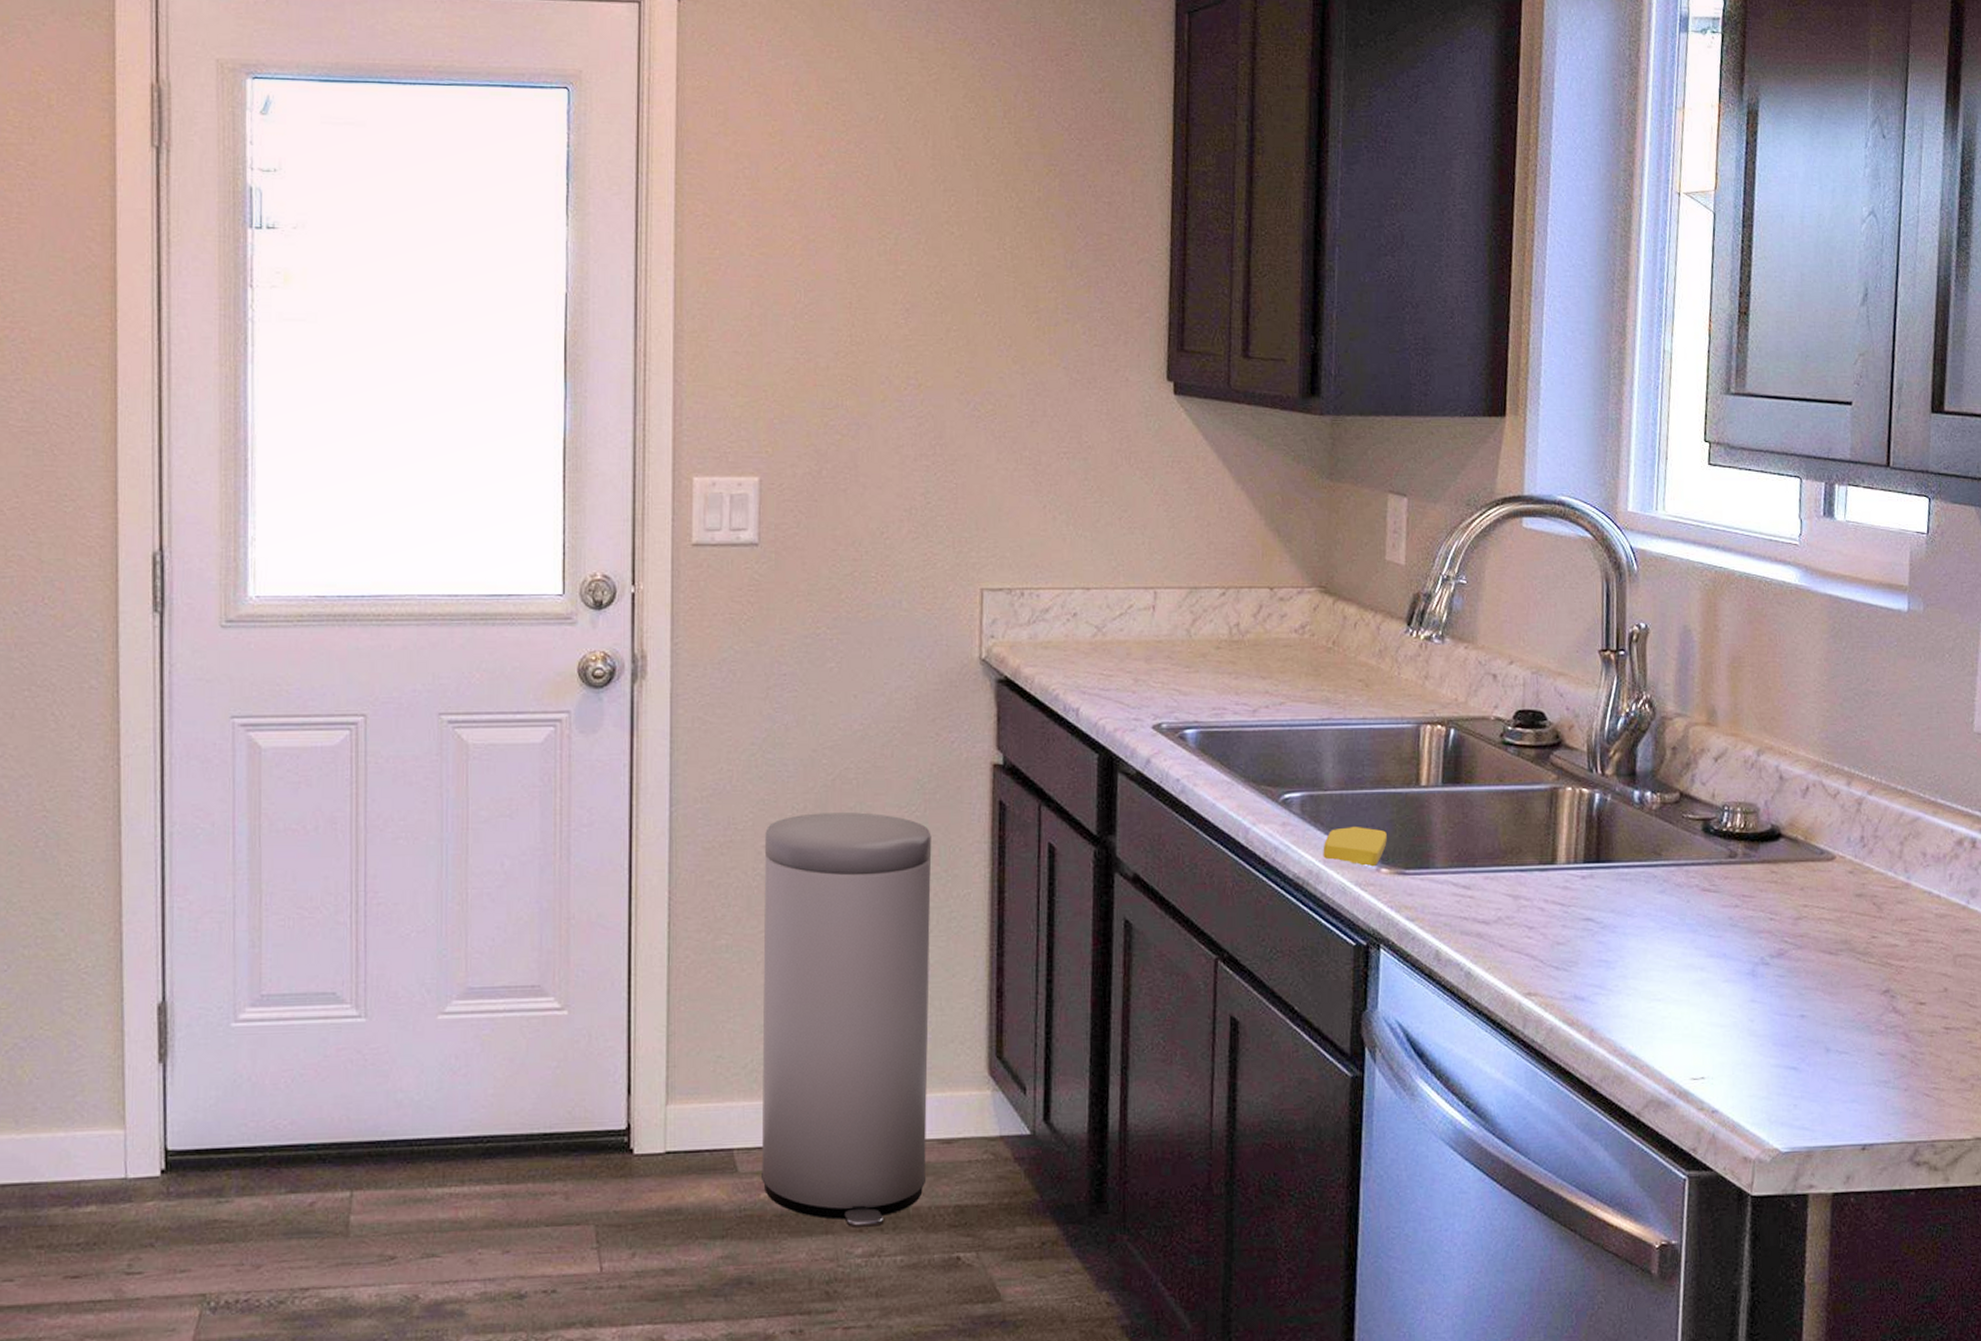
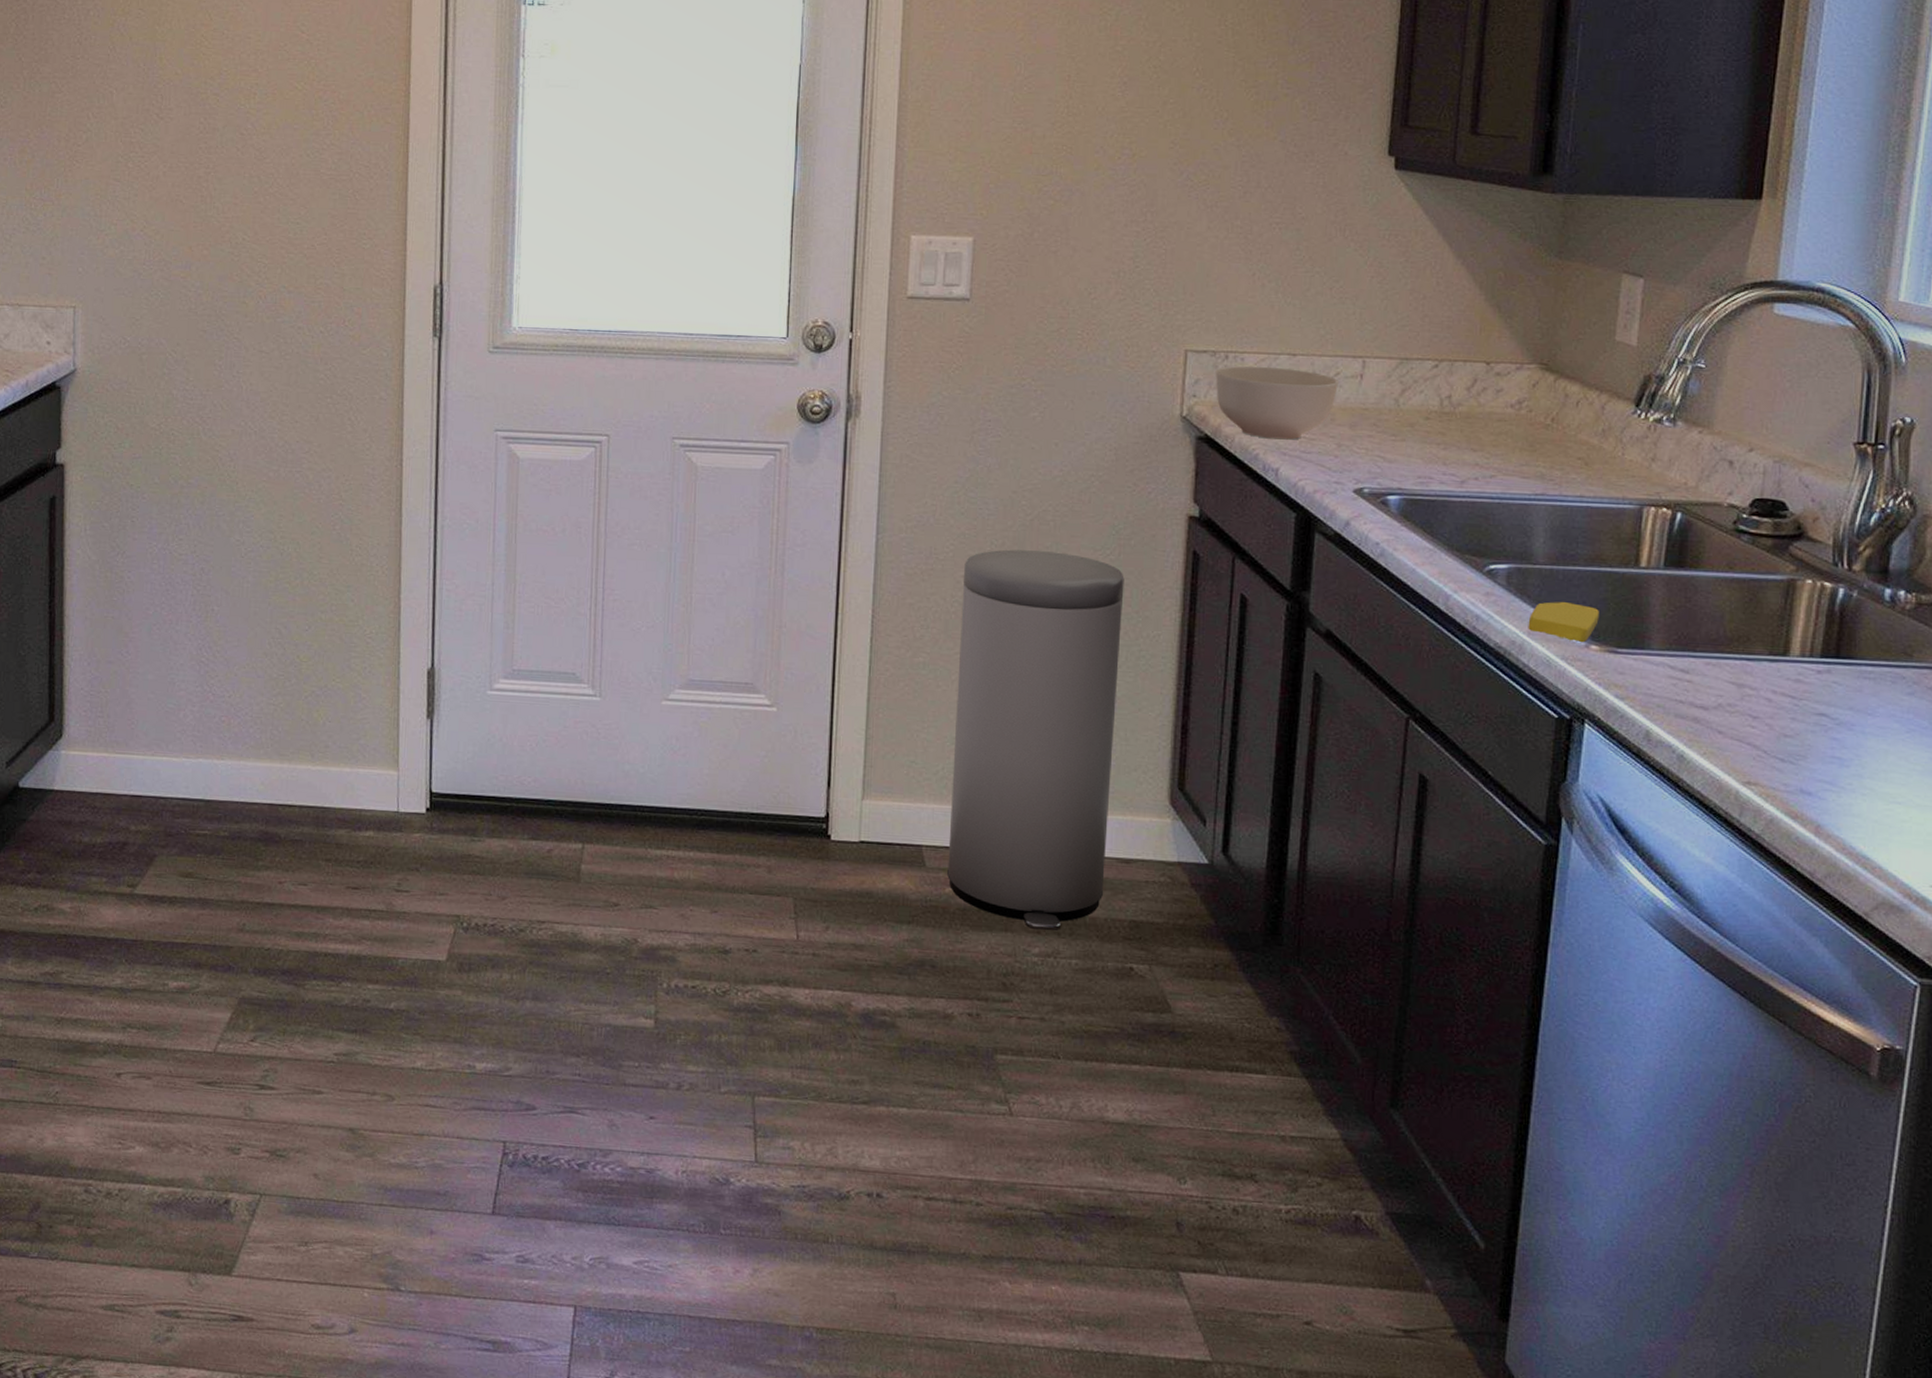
bowl: none [1012,602,1133,678] -> present [1215,365,1340,440]

